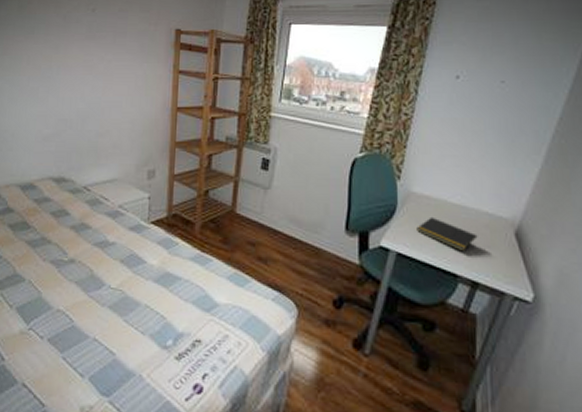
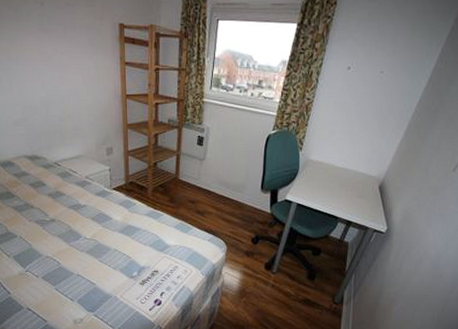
notepad: present [417,216,478,252] -> none [312,177,354,201]

